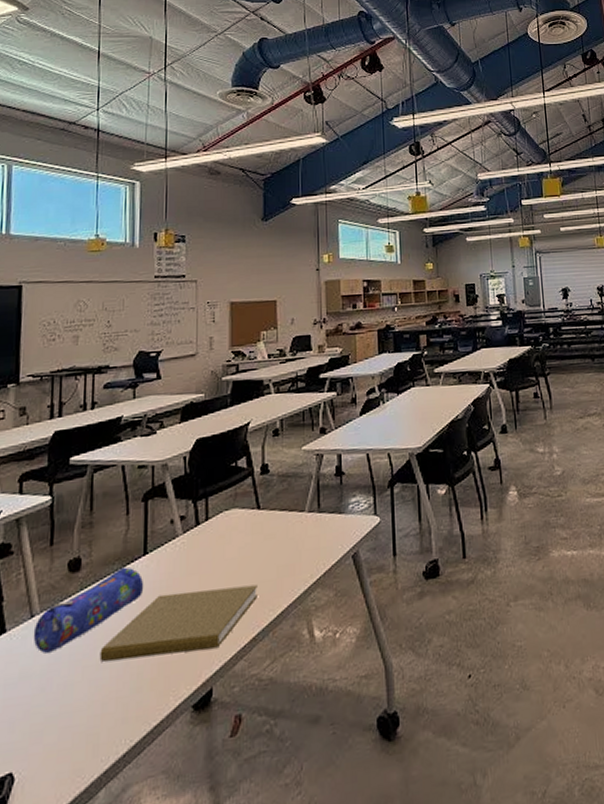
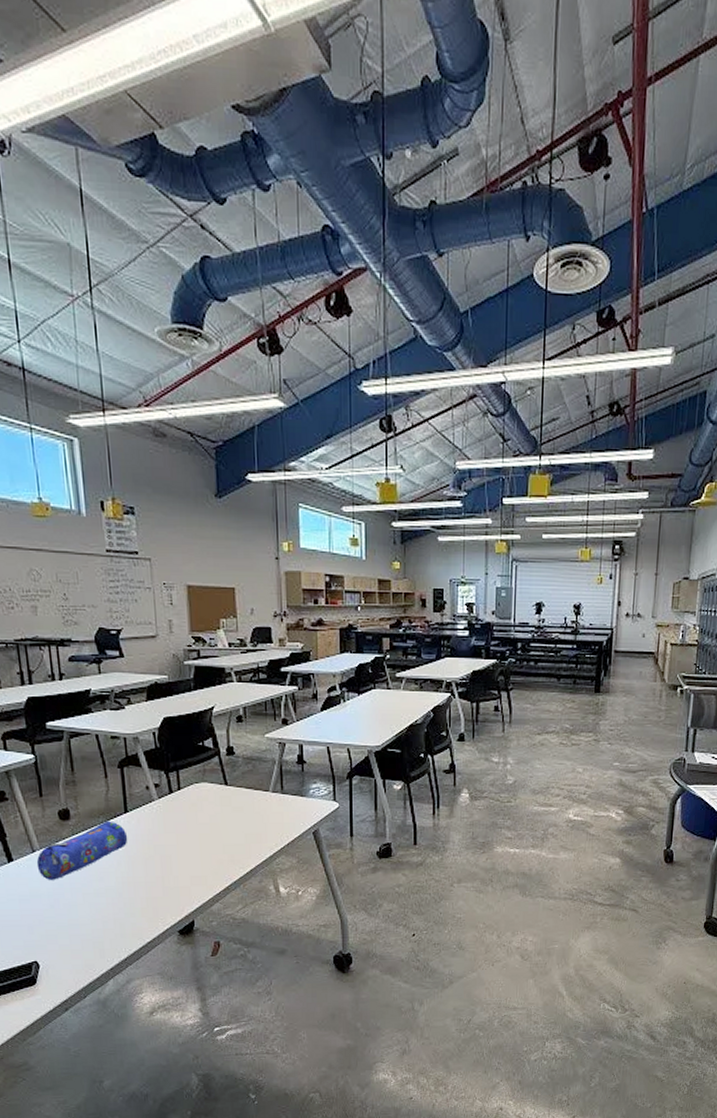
book: present [99,584,257,661] -> none [96,846,229,892]

